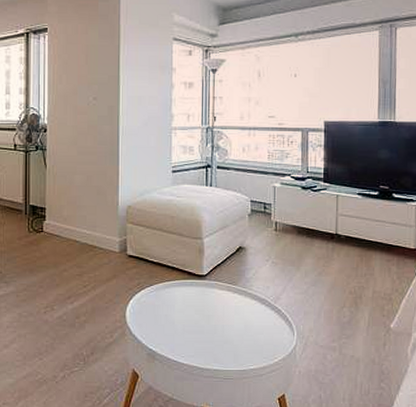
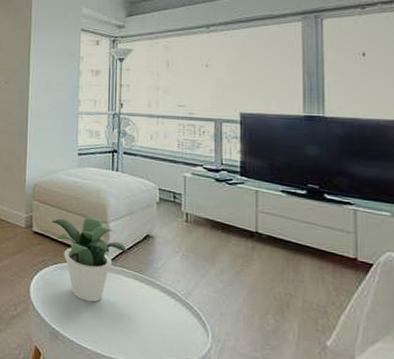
potted plant: none [146,235,222,318] -> present [51,217,128,302]

